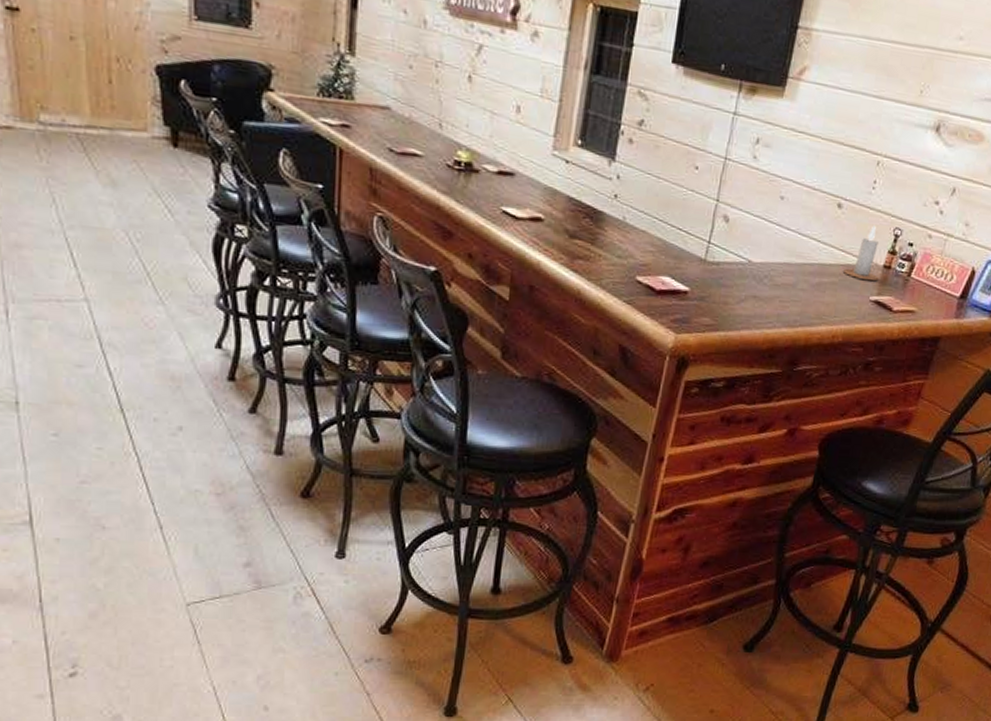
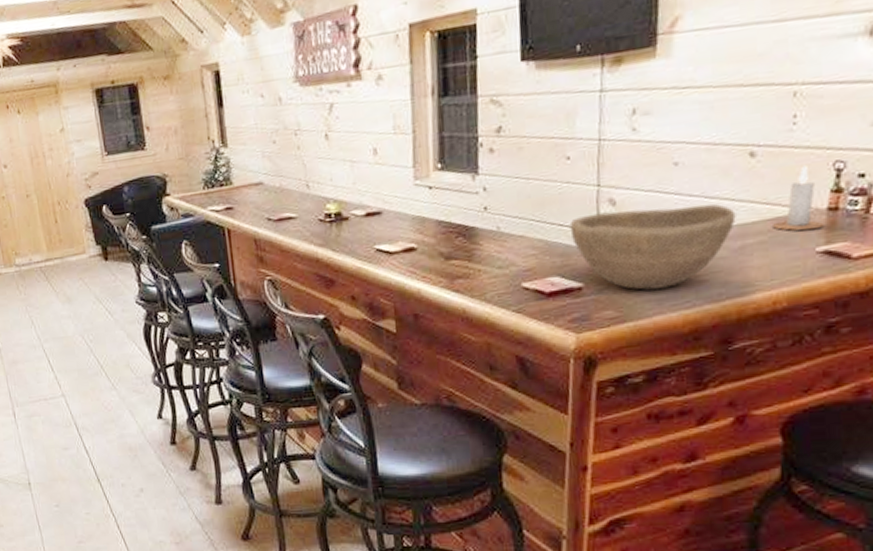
bowl: none [686,225,819,307] -> present [569,204,736,290]

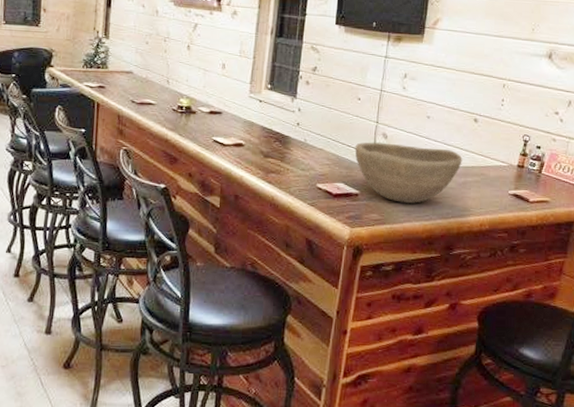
candle: present [773,165,825,231] -> none [484,134,515,179]

